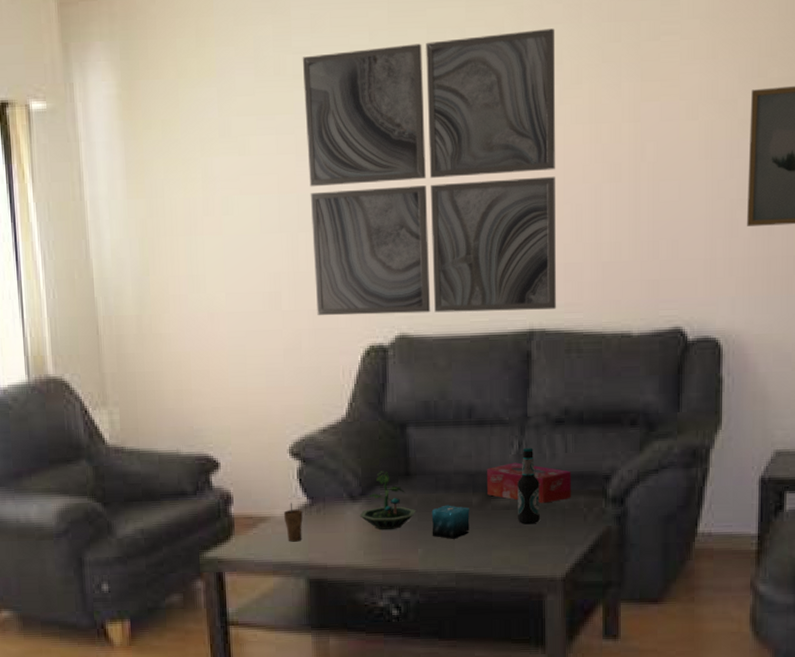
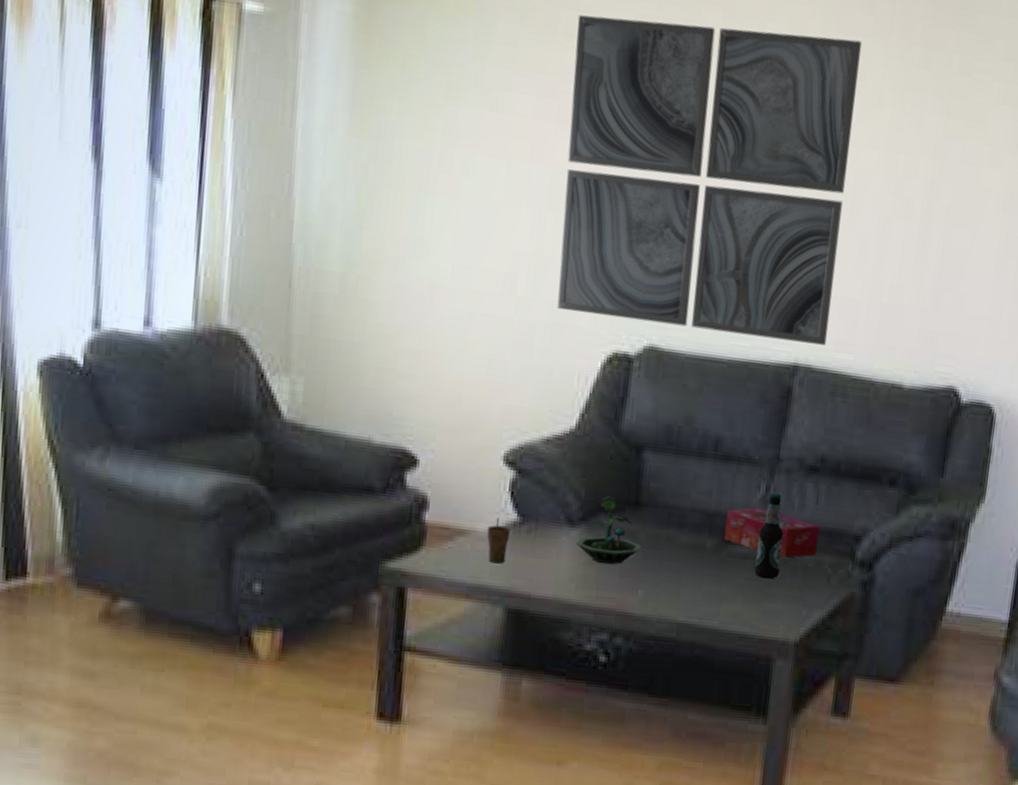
candle: present [431,505,470,539] -> none [656,544,702,584]

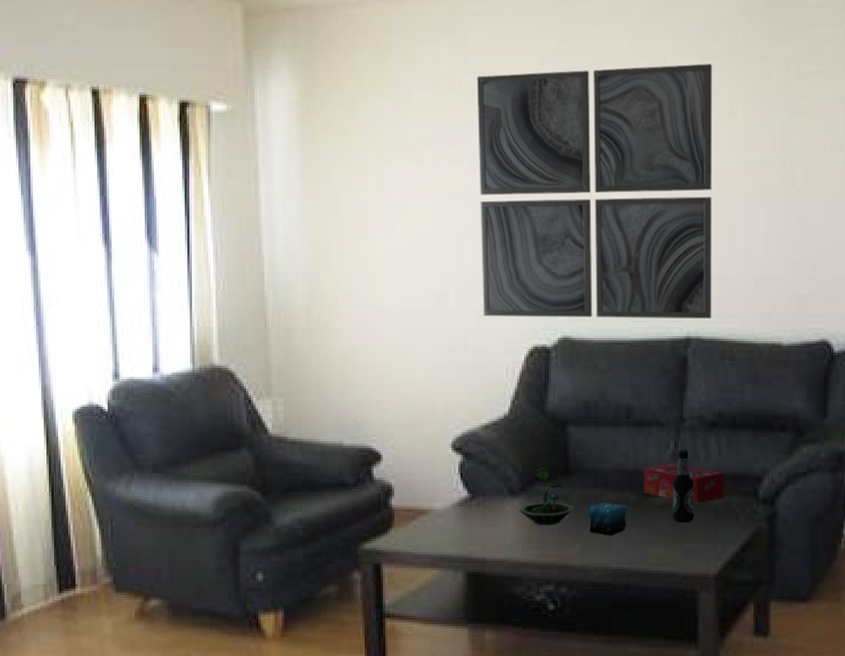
cup: present [487,517,510,564] -> none [443,496,463,535]
candle: none [656,544,702,584] -> present [589,502,626,535]

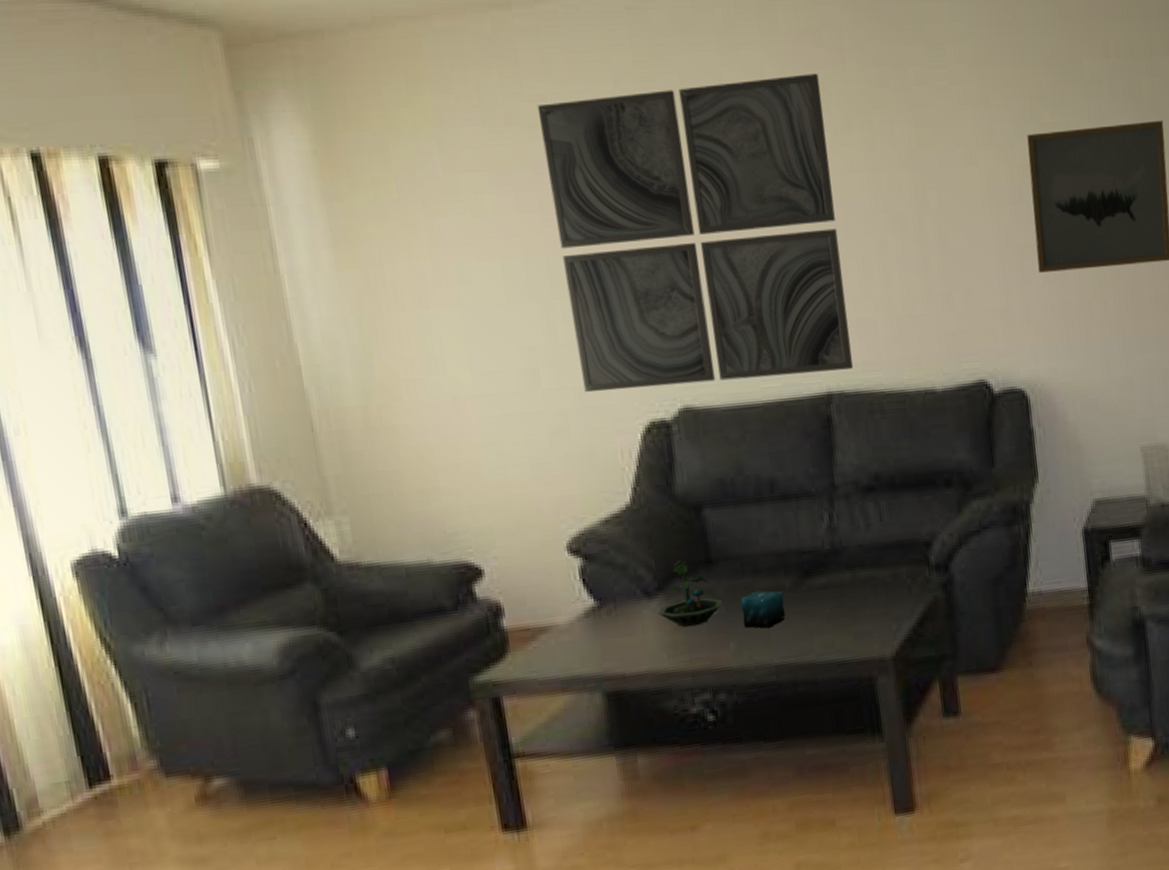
tissue box: present [643,463,724,503] -> none [796,537,892,579]
bottle: present [673,448,694,523] -> none [832,519,861,604]

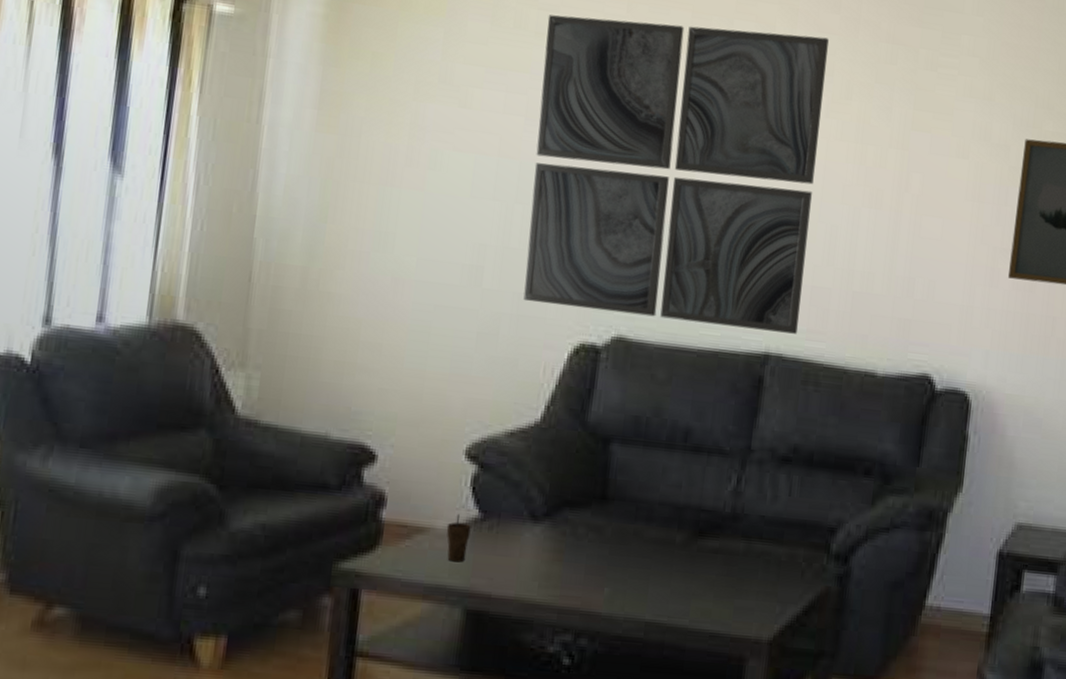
cup: none [567,606,593,652] -> present [446,513,471,563]
terrarium: present [657,560,723,627] -> none [539,490,609,562]
candle: present [740,590,786,628] -> none [623,539,671,581]

